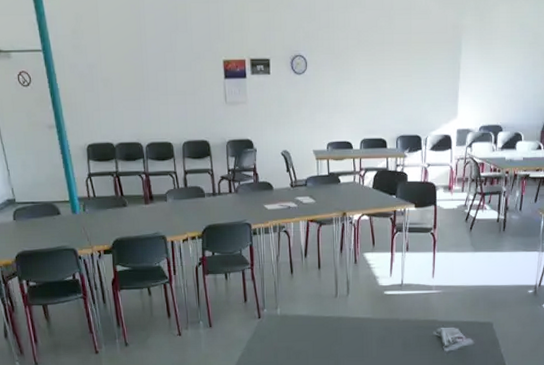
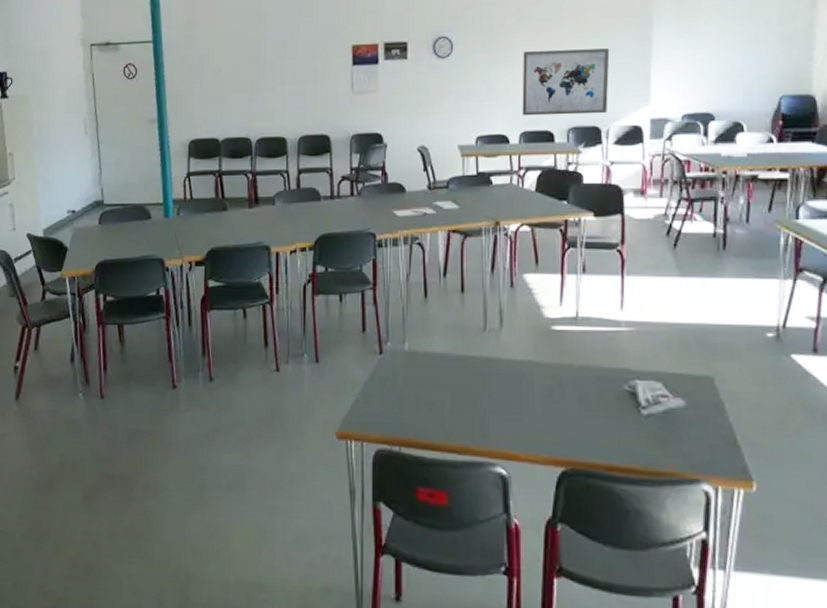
wall art: none [362,70,429,126] -> present [522,48,610,116]

